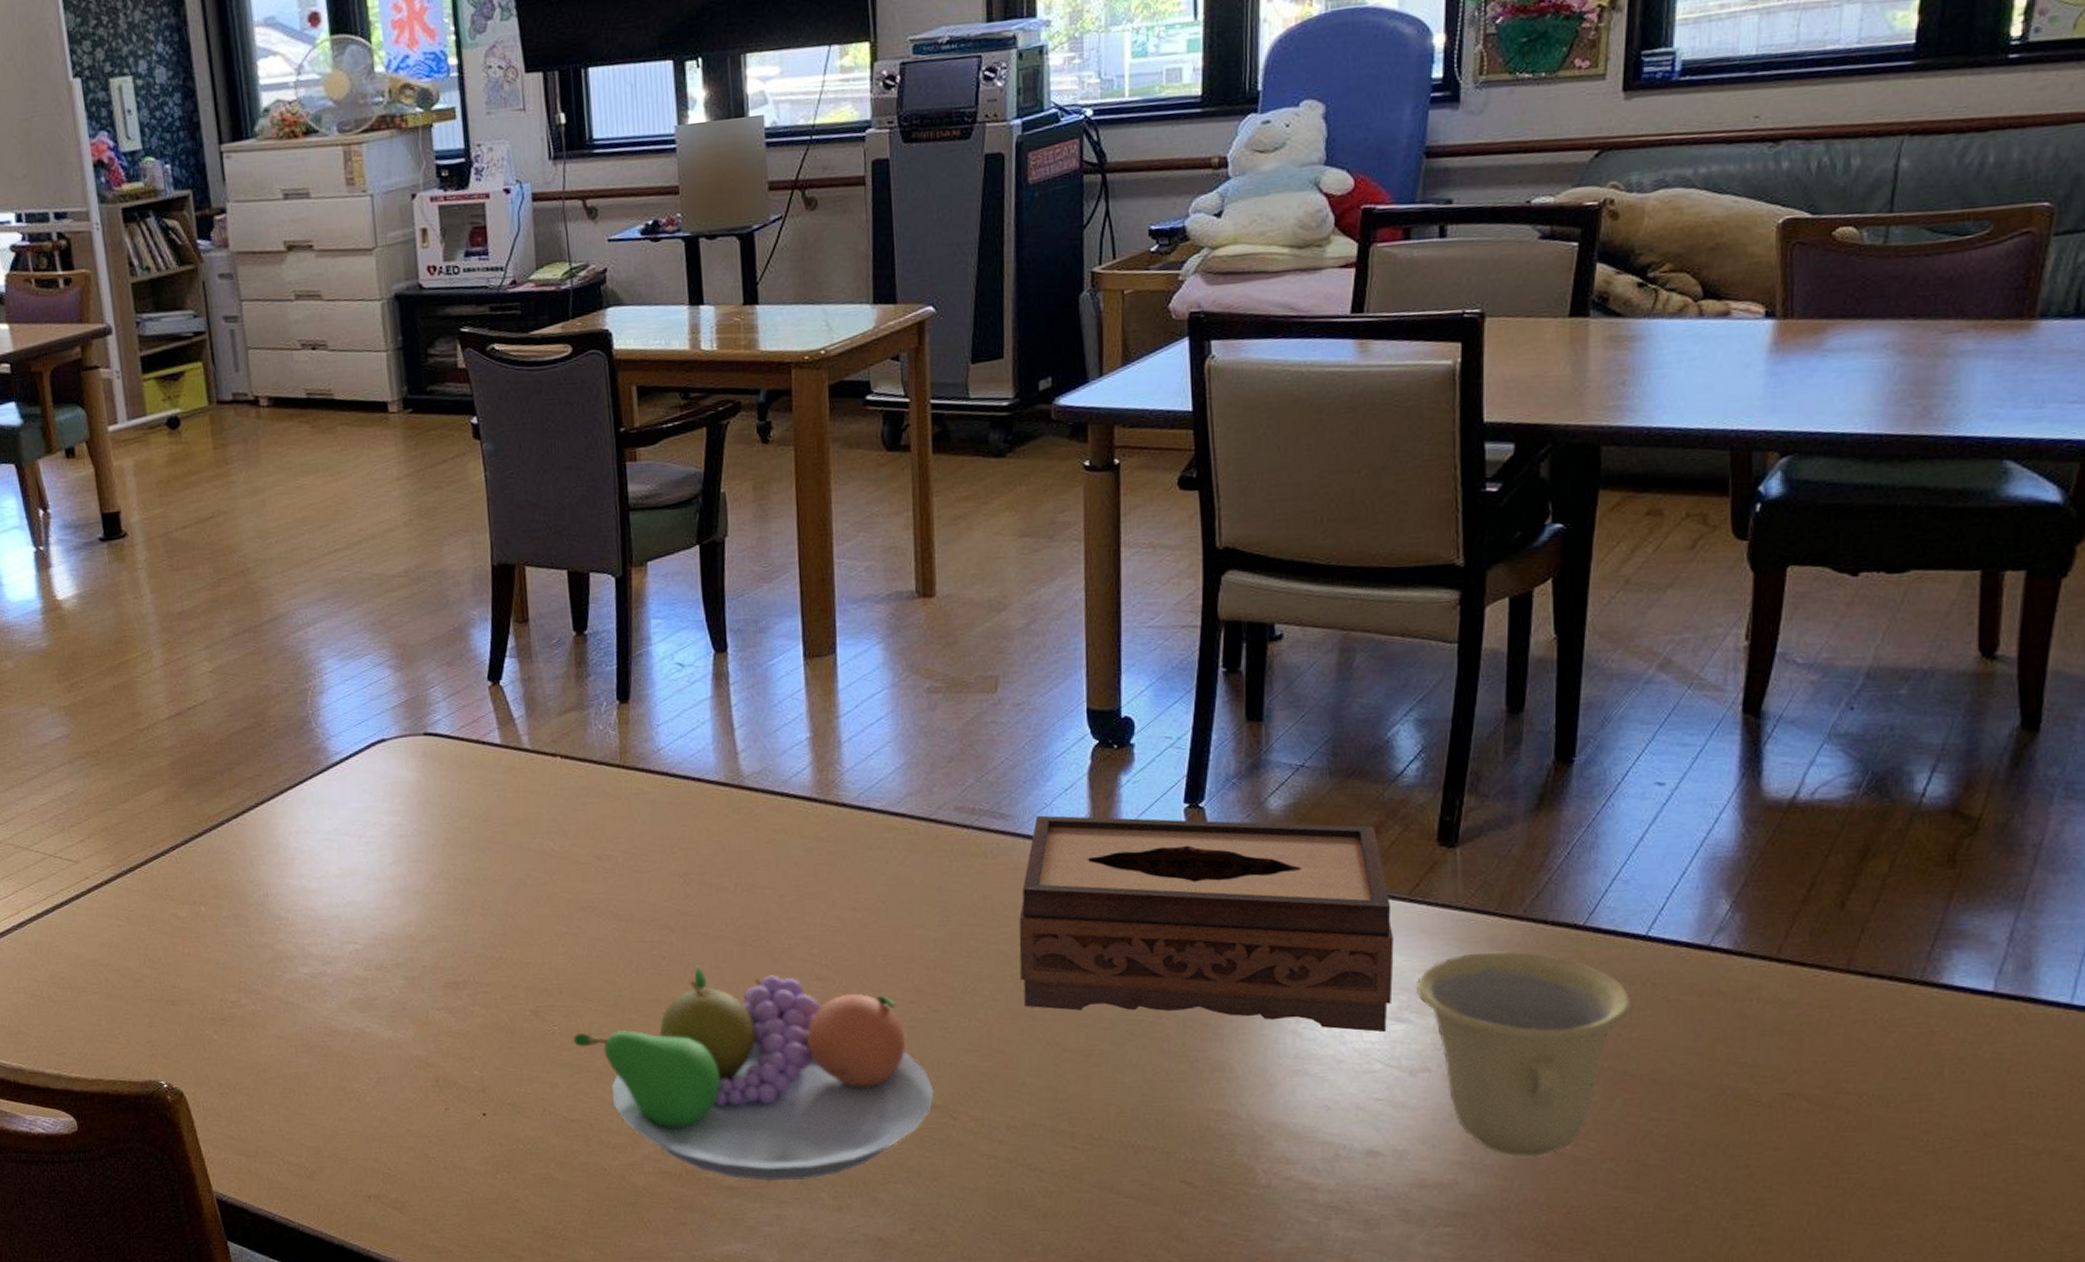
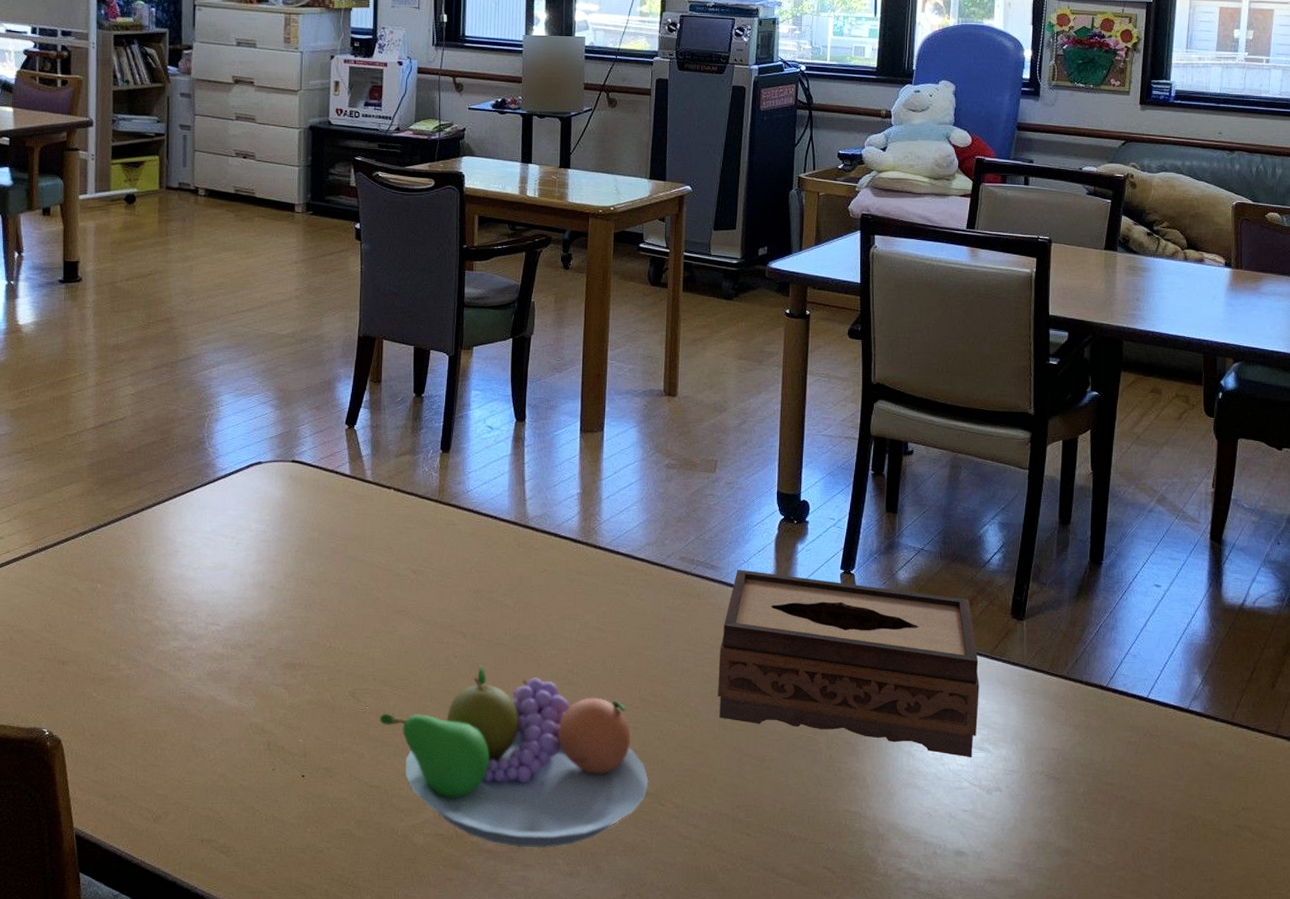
cup: present [1417,951,1631,1157] -> none [994,701,1137,864]

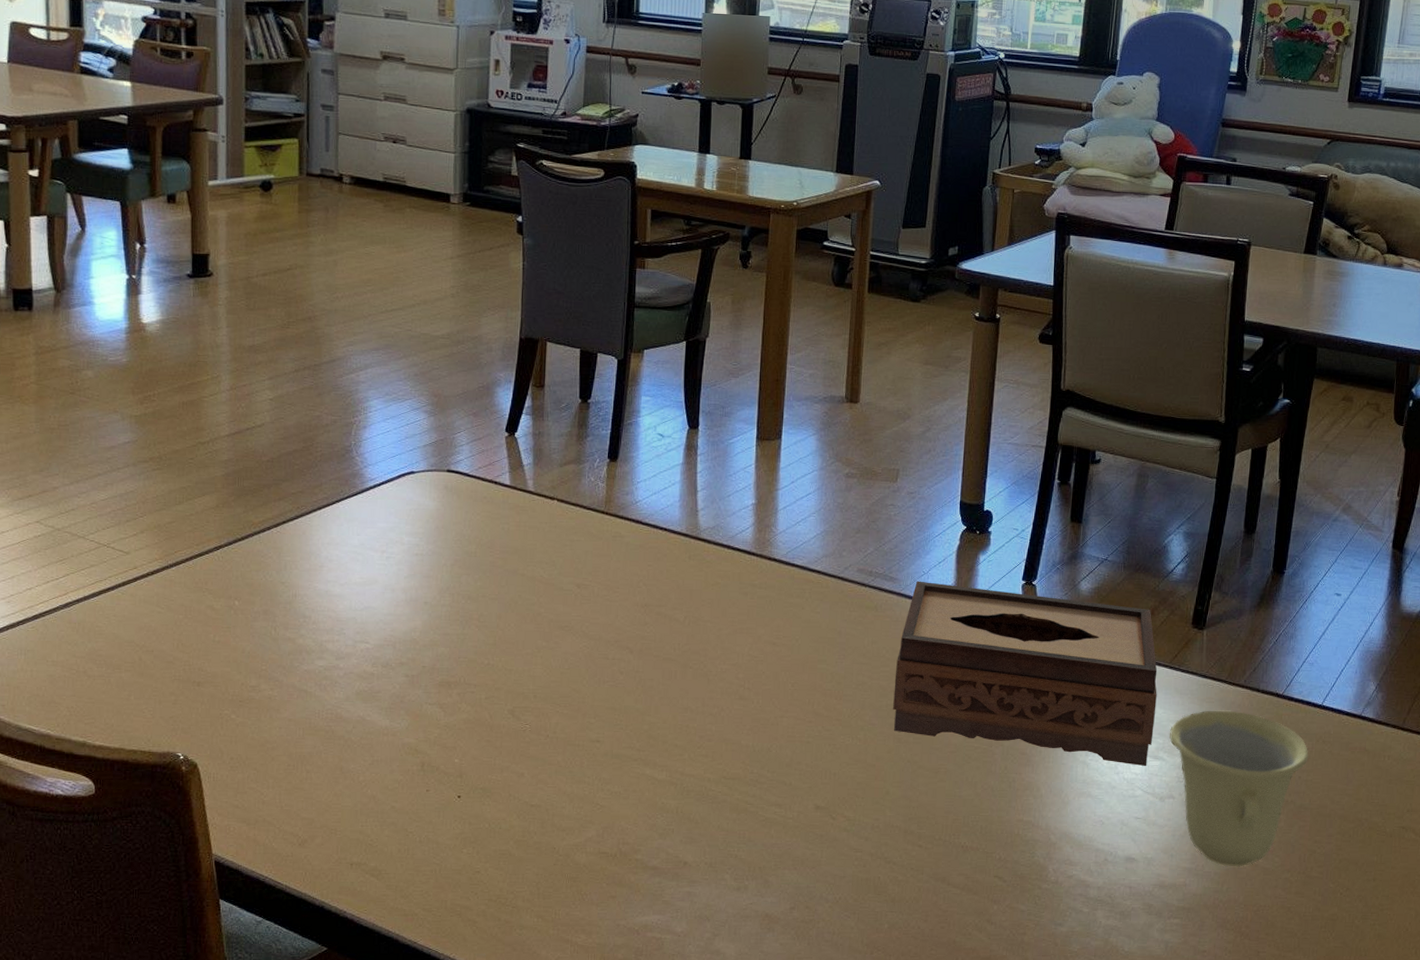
fruit bowl: present [379,665,649,848] -> none [540,681,820,863]
cup: none [994,701,1137,864] -> present [1170,710,1309,867]

